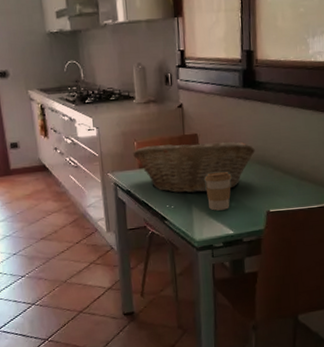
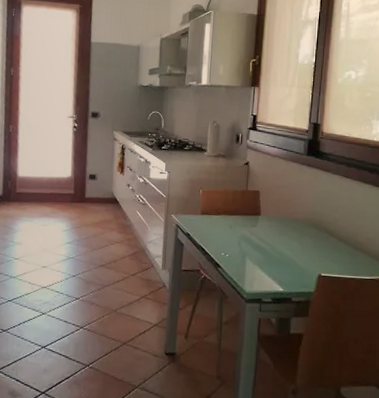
fruit basket: present [133,140,255,194] -> none [197,195,313,247]
coffee cup: present [204,171,232,211] -> none [261,228,288,267]

